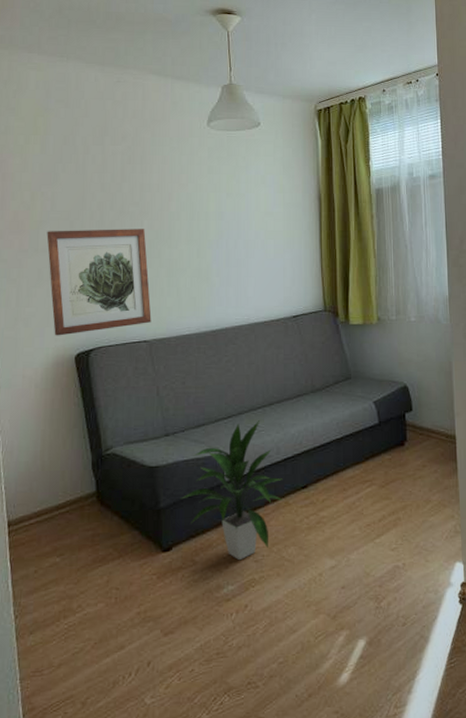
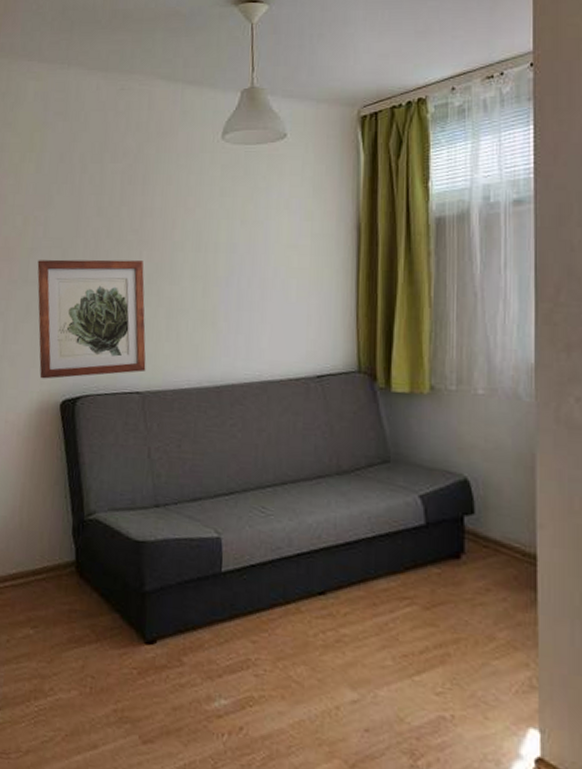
indoor plant: present [181,420,283,560] -> none [169,502,295,670]

